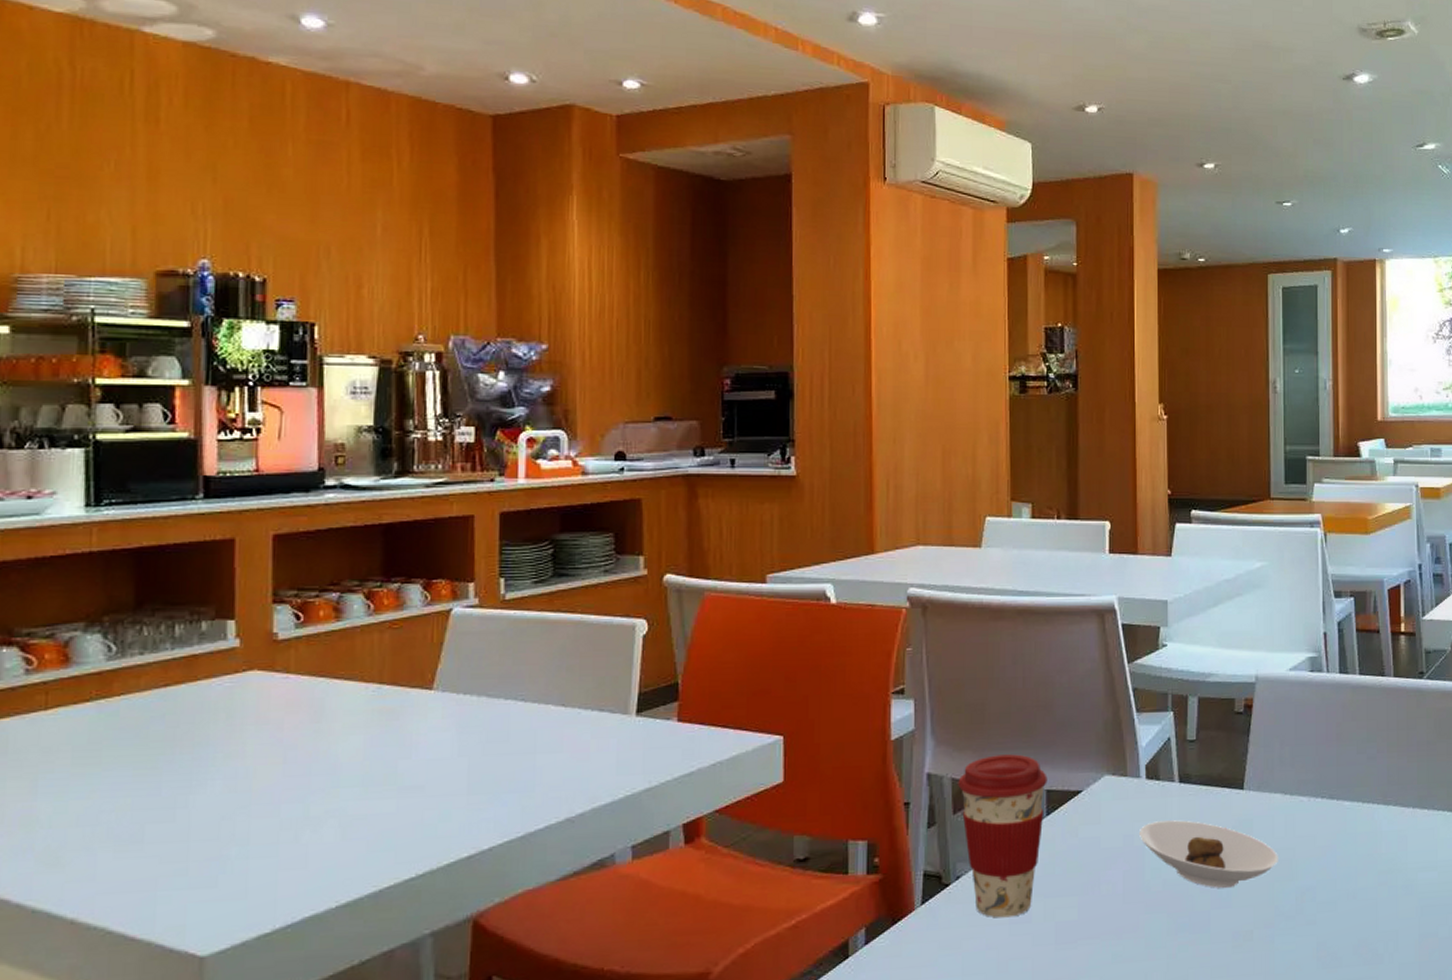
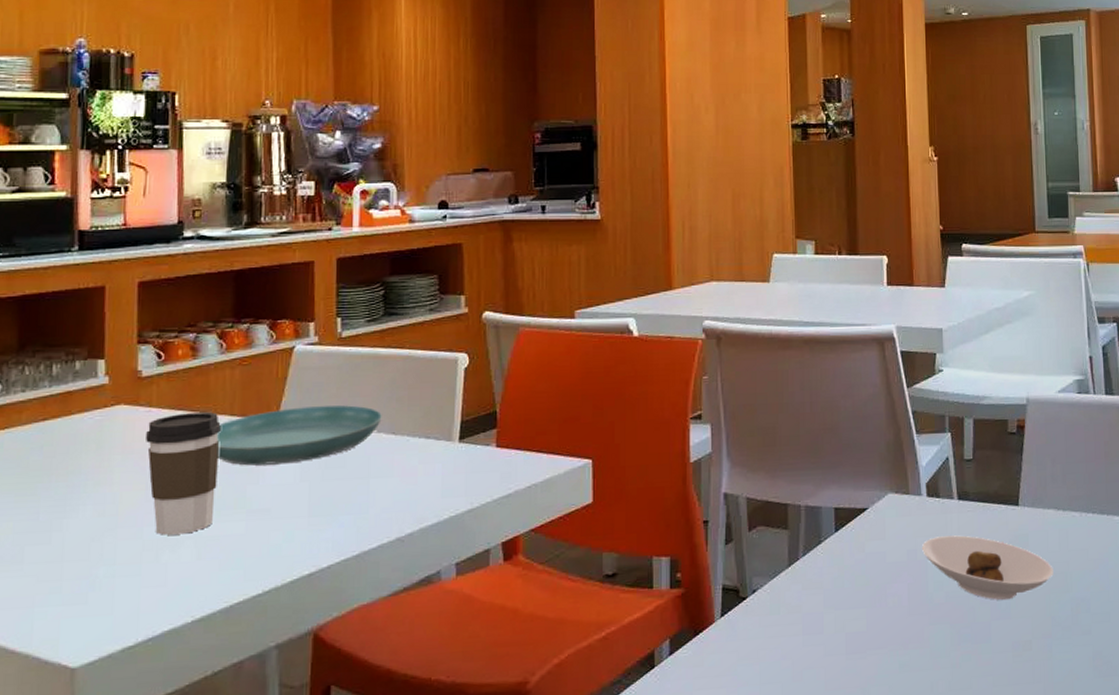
coffee cup: none [283,680,369,814] -> present [146,412,221,535]
saucer: none [363,674,550,739] -> present [216,405,382,466]
coffee cup: present [958,754,1047,918] -> none [752,474,835,630]

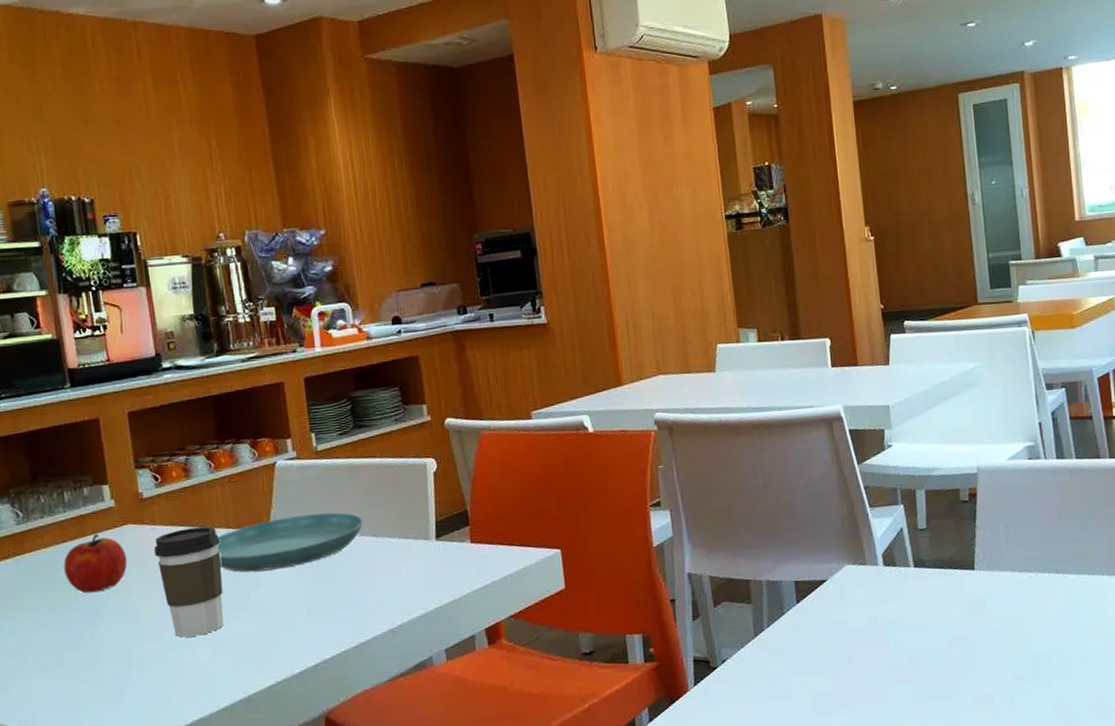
fruit: none [39,413,114,479] -> present [63,534,128,593]
saucer: present [921,535,1054,601] -> none [881,600,1012,659]

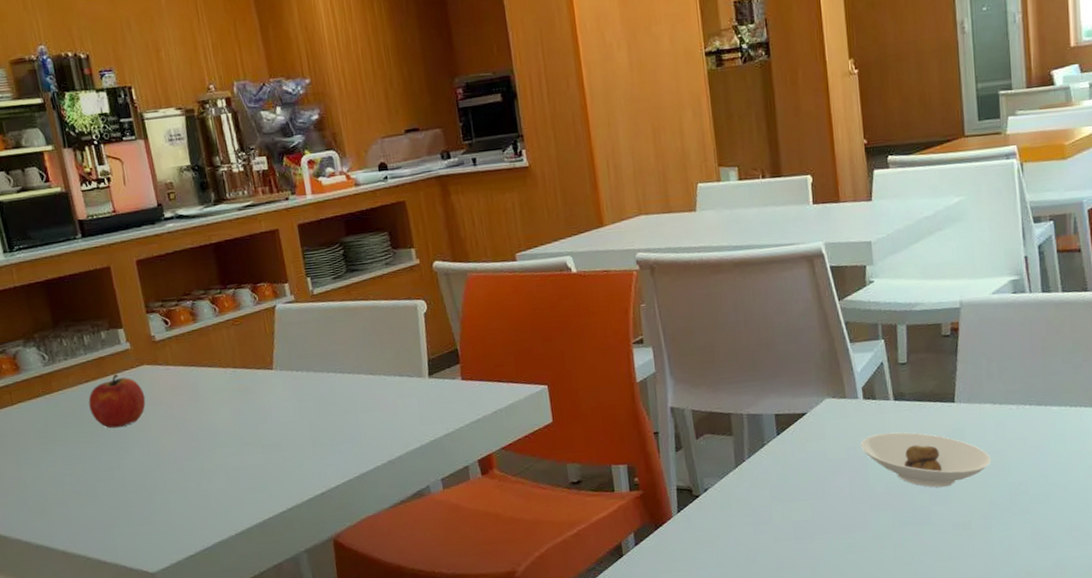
coffee cup: present [154,526,224,638] -> none [169,366,237,468]
saucer: present [216,512,363,572] -> none [225,352,360,409]
saucer: none [881,600,1012,659] -> present [860,432,991,488]

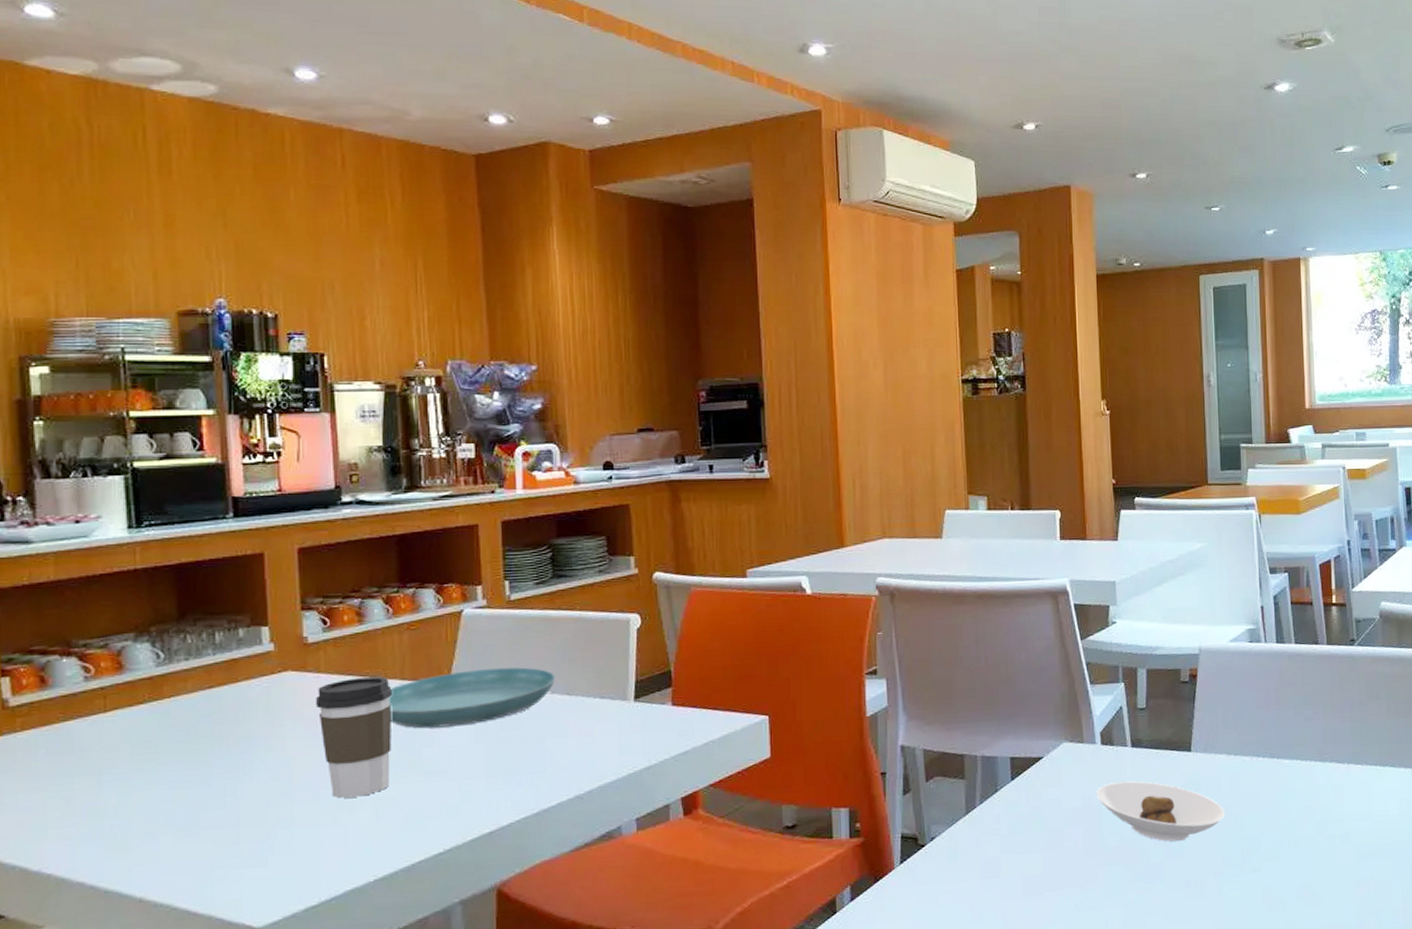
fruit: present [88,374,146,428] -> none [208,680,284,746]
coffee cup: none [169,366,237,468] -> present [316,677,392,798]
saucer: none [225,352,360,409] -> present [387,667,555,729]

